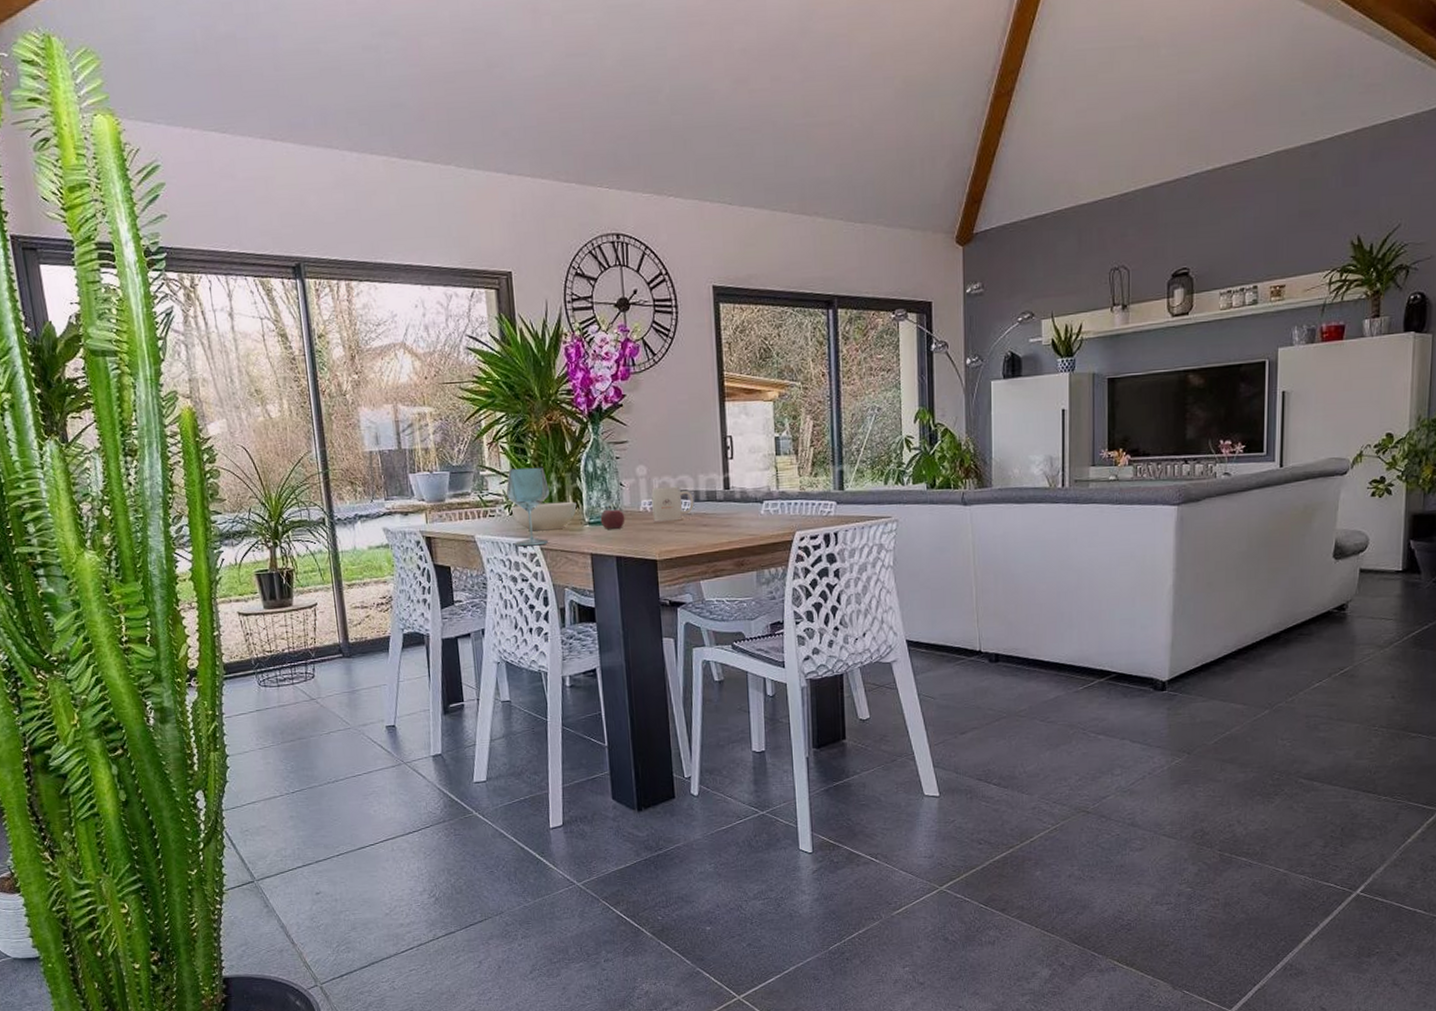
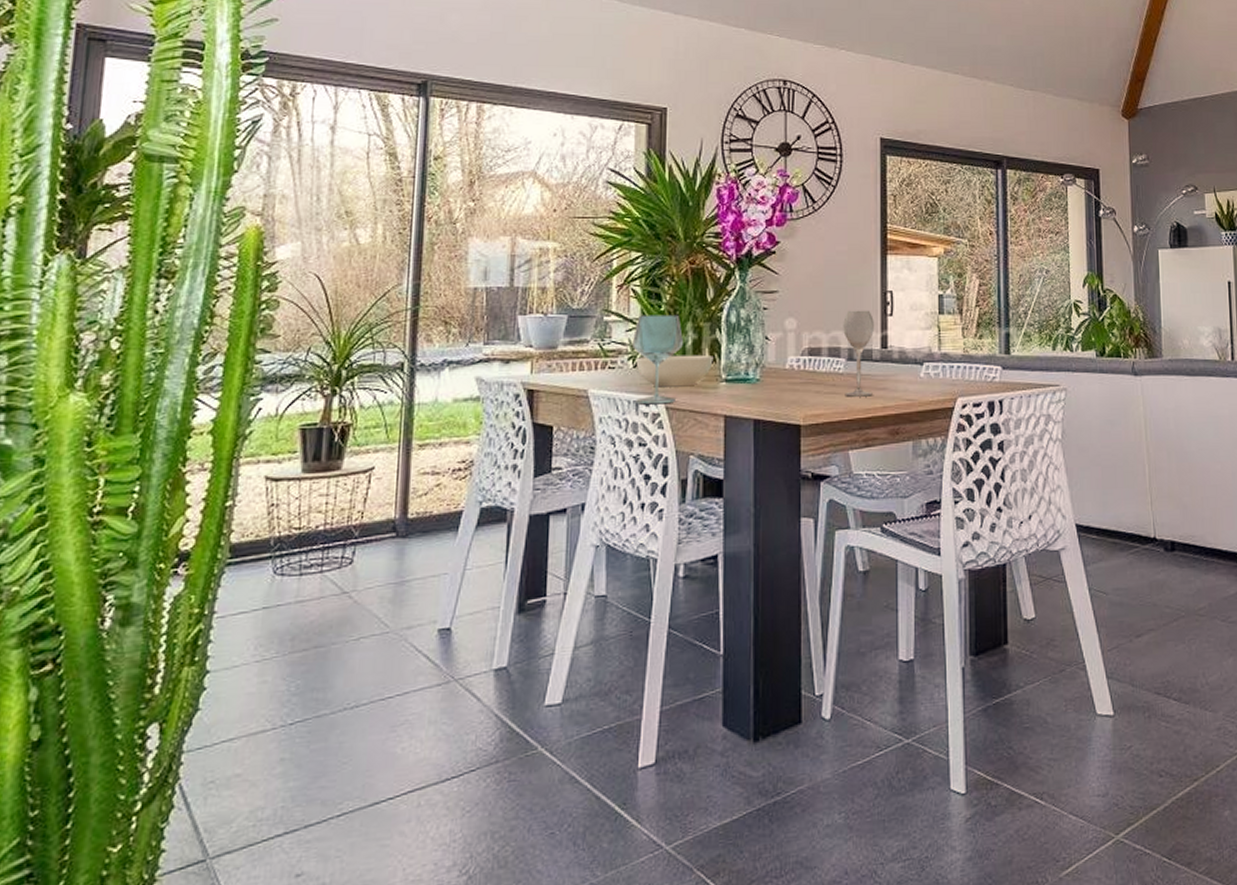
fruit: present [600,505,625,529] -> none [739,361,768,388]
mug: present [651,486,695,523] -> none [800,343,848,383]
wineglass: none [688,454,719,534] -> present [843,310,875,397]

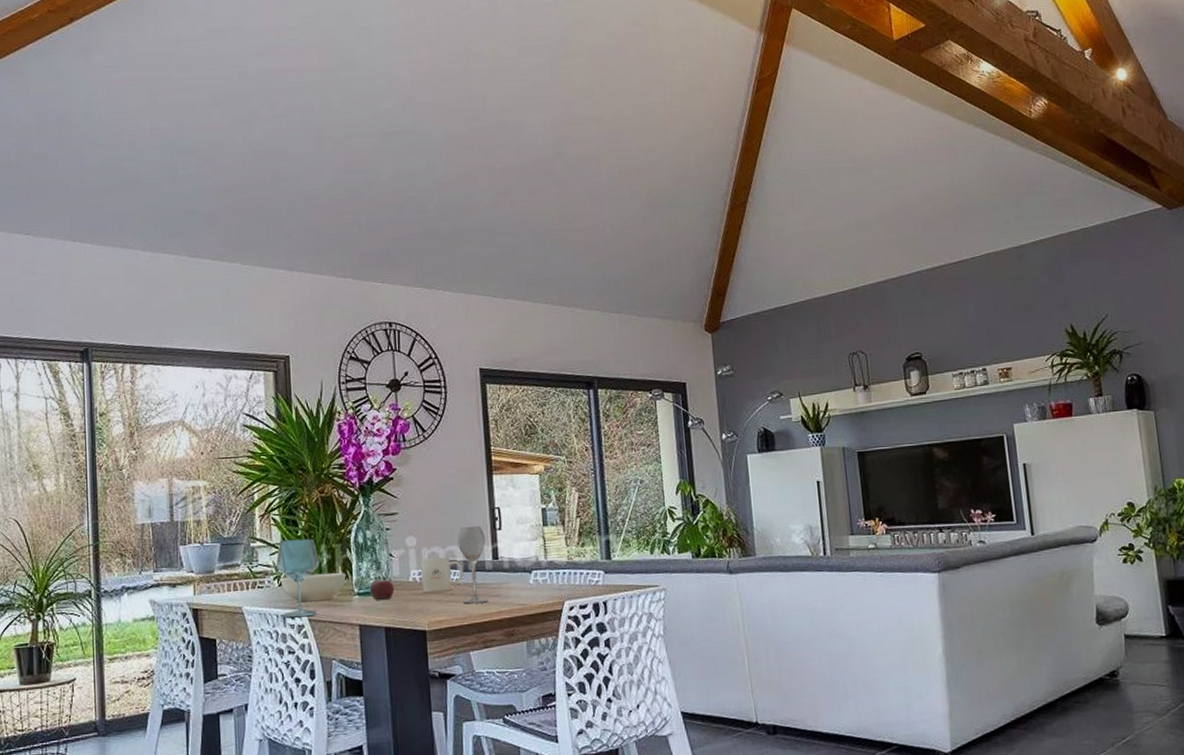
fruit: none [739,361,768,388] -> present [369,576,395,600]
mug: none [800,343,848,383] -> present [421,556,464,594]

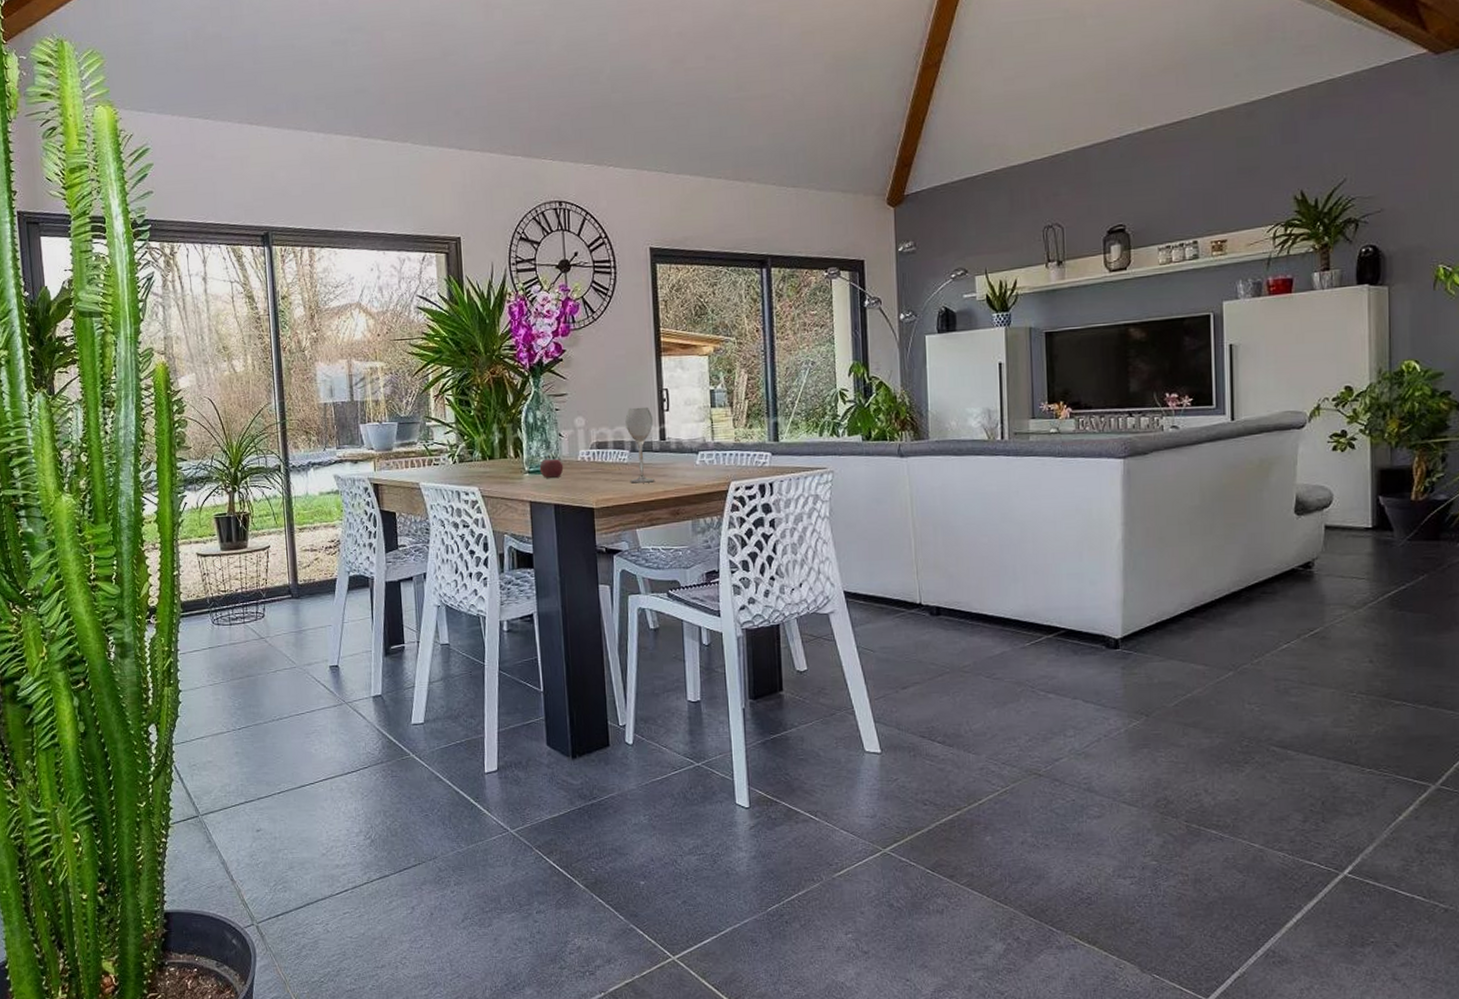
wine glass: present [275,538,319,618] -> none [450,418,491,494]
bowl: present [280,572,346,603] -> none [454,451,517,479]
mug: present [421,556,464,594] -> none [589,437,631,473]

